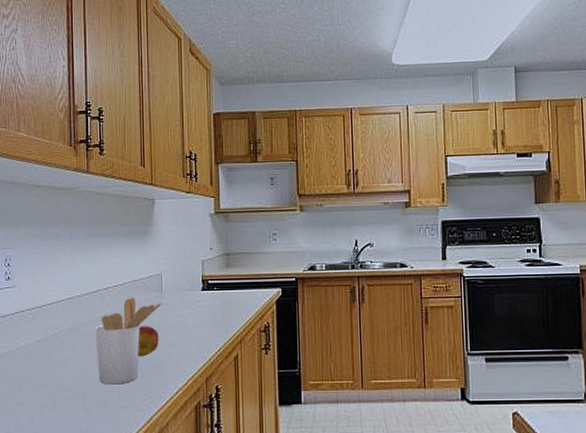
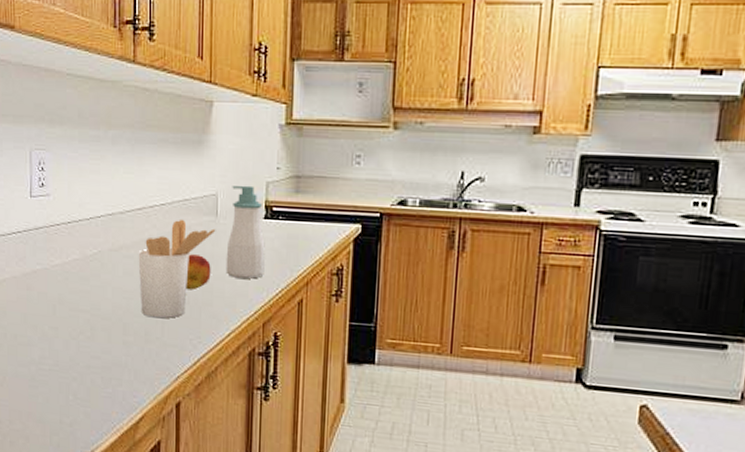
soap bottle: none [171,264,206,342] -> present [225,185,266,279]

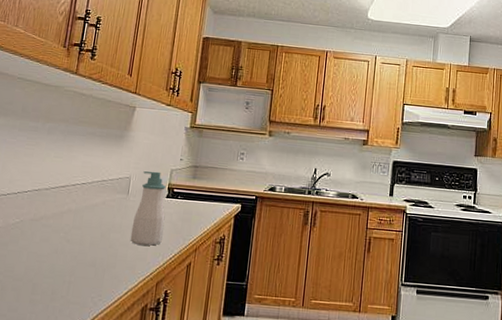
utensil holder: present [138,219,216,319] -> none [51,195,126,279]
fruit: present [186,254,211,291] -> none [94,225,118,255]

